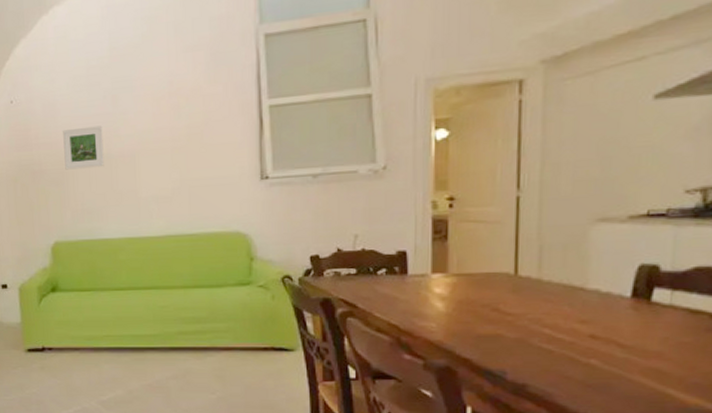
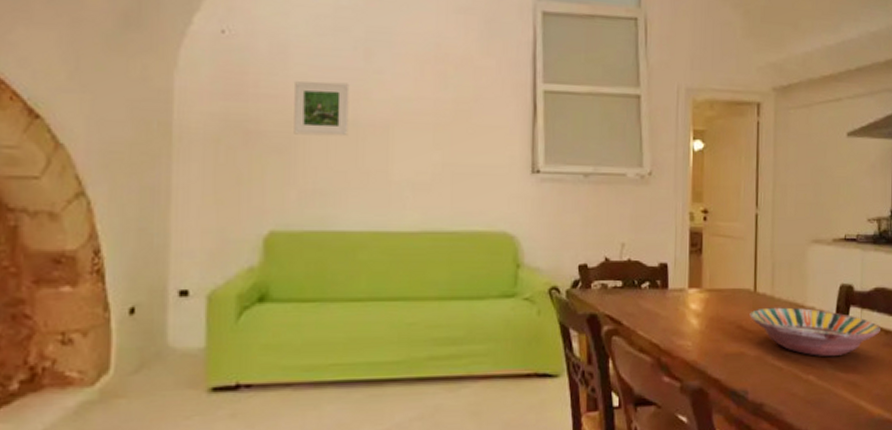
serving bowl: none [508,290,702,342] -> present [749,307,880,357]

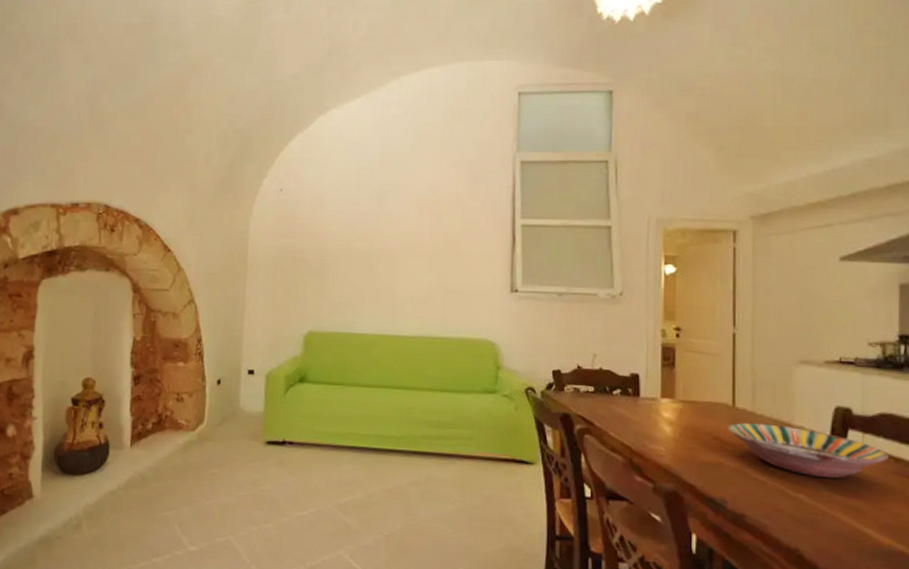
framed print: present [294,81,350,137] -> none [326,222,367,263]

